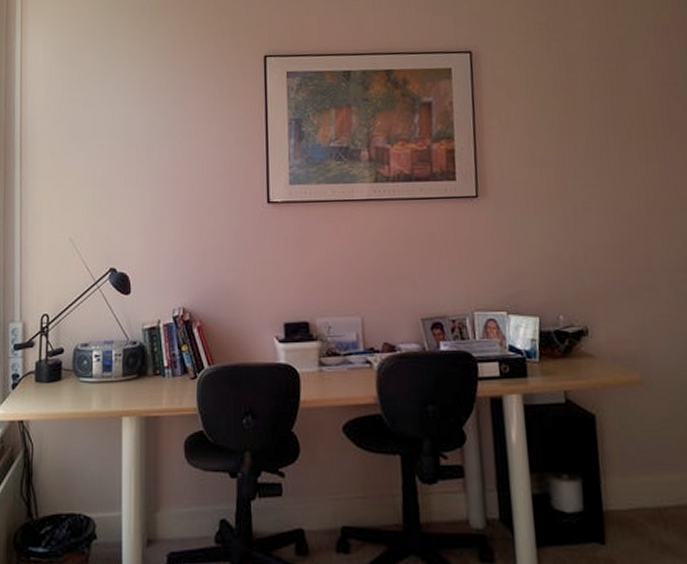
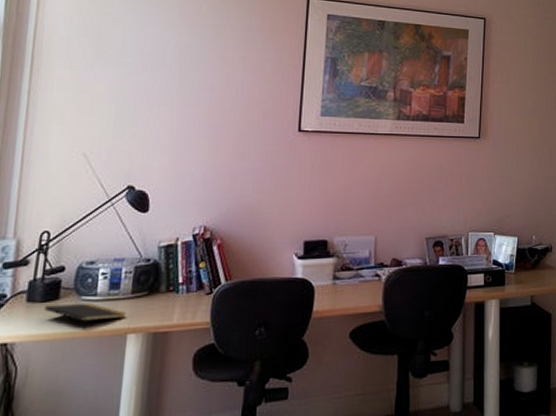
notepad: none [49,384,119,411] -> present [43,302,126,330]

